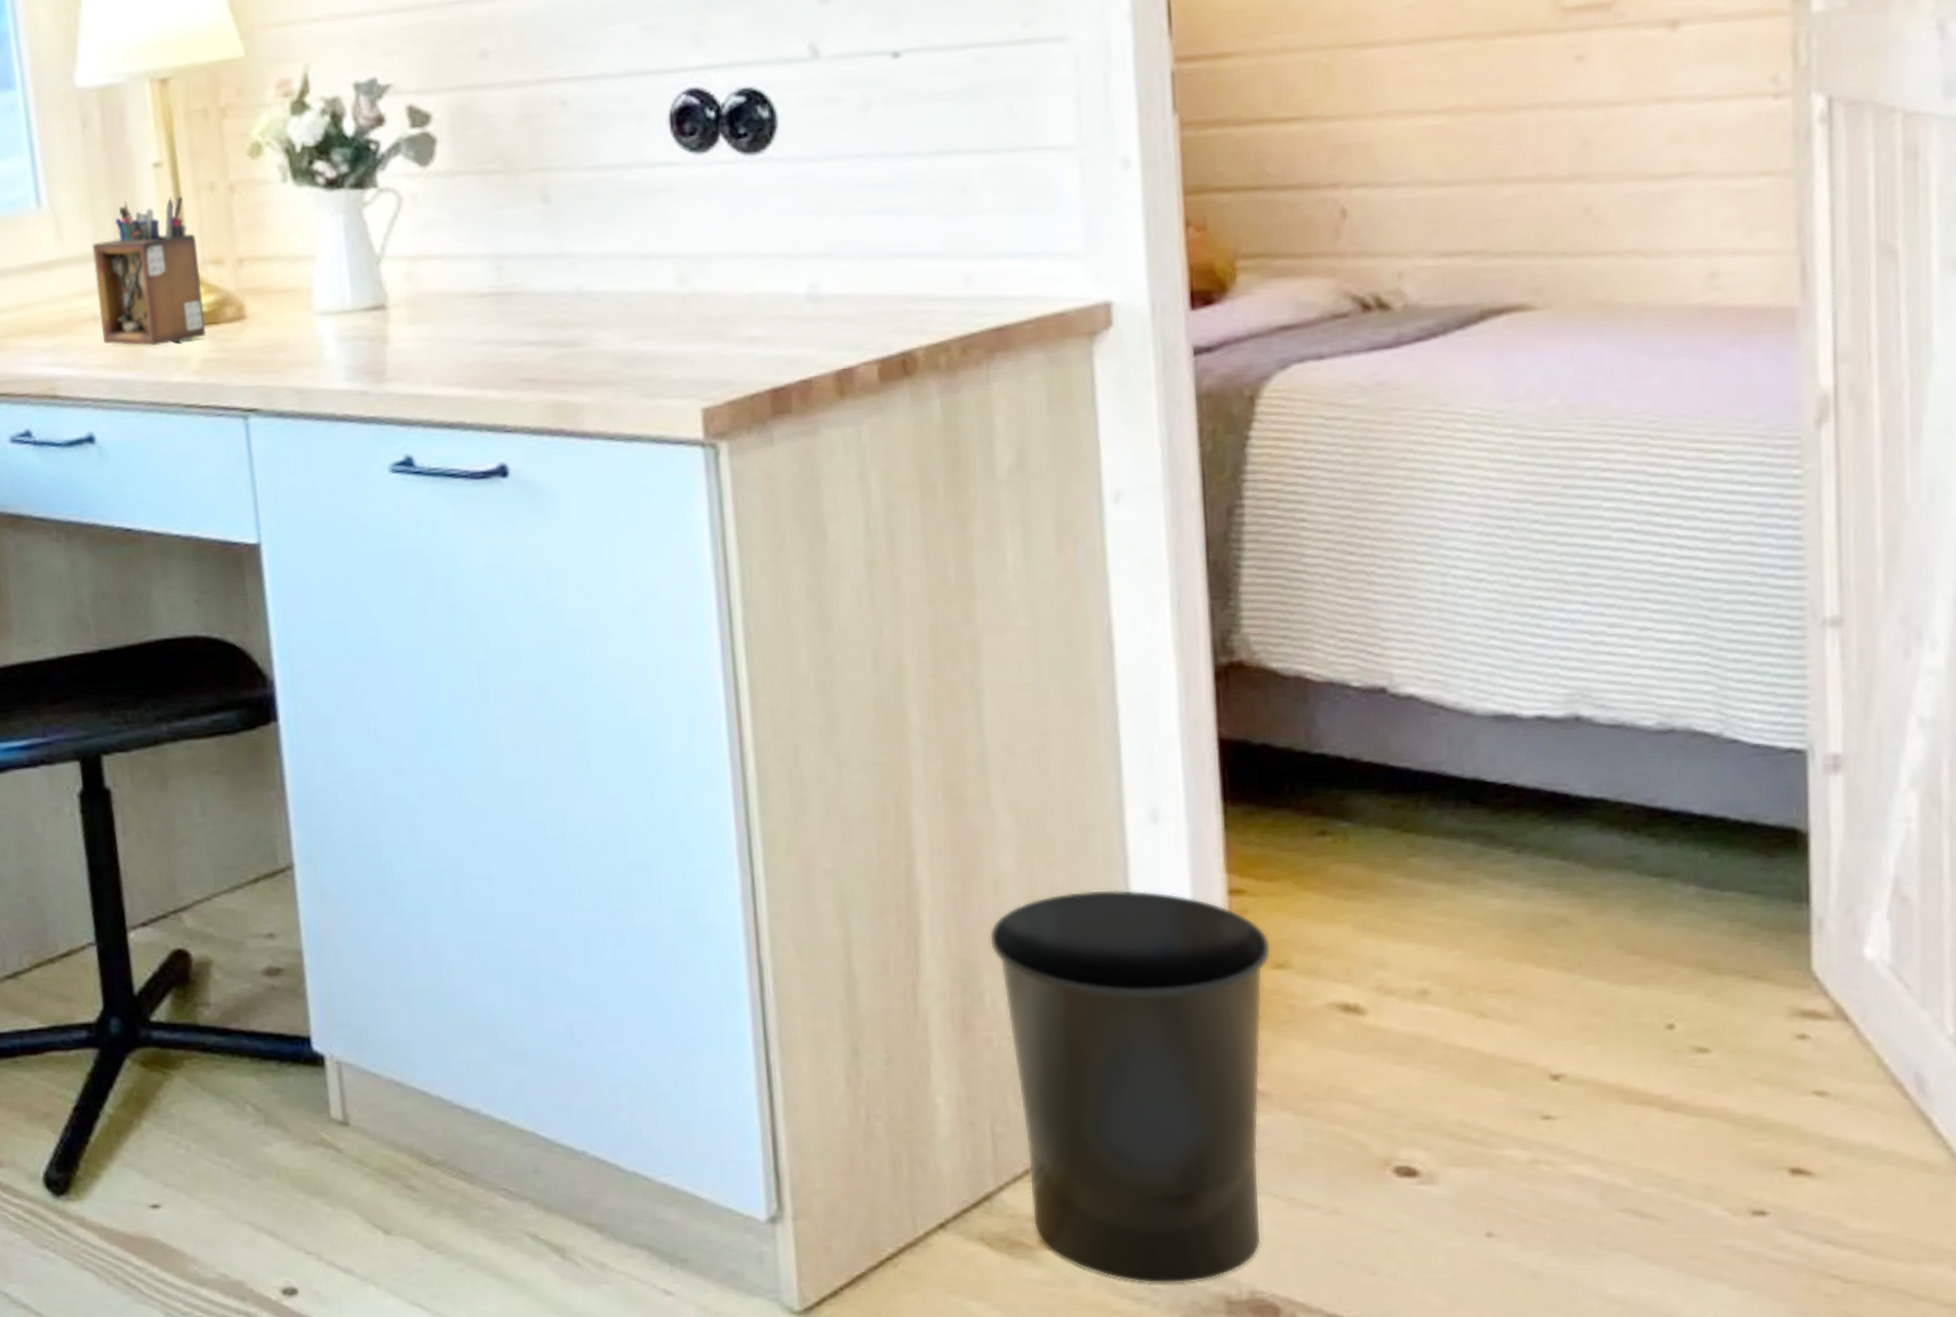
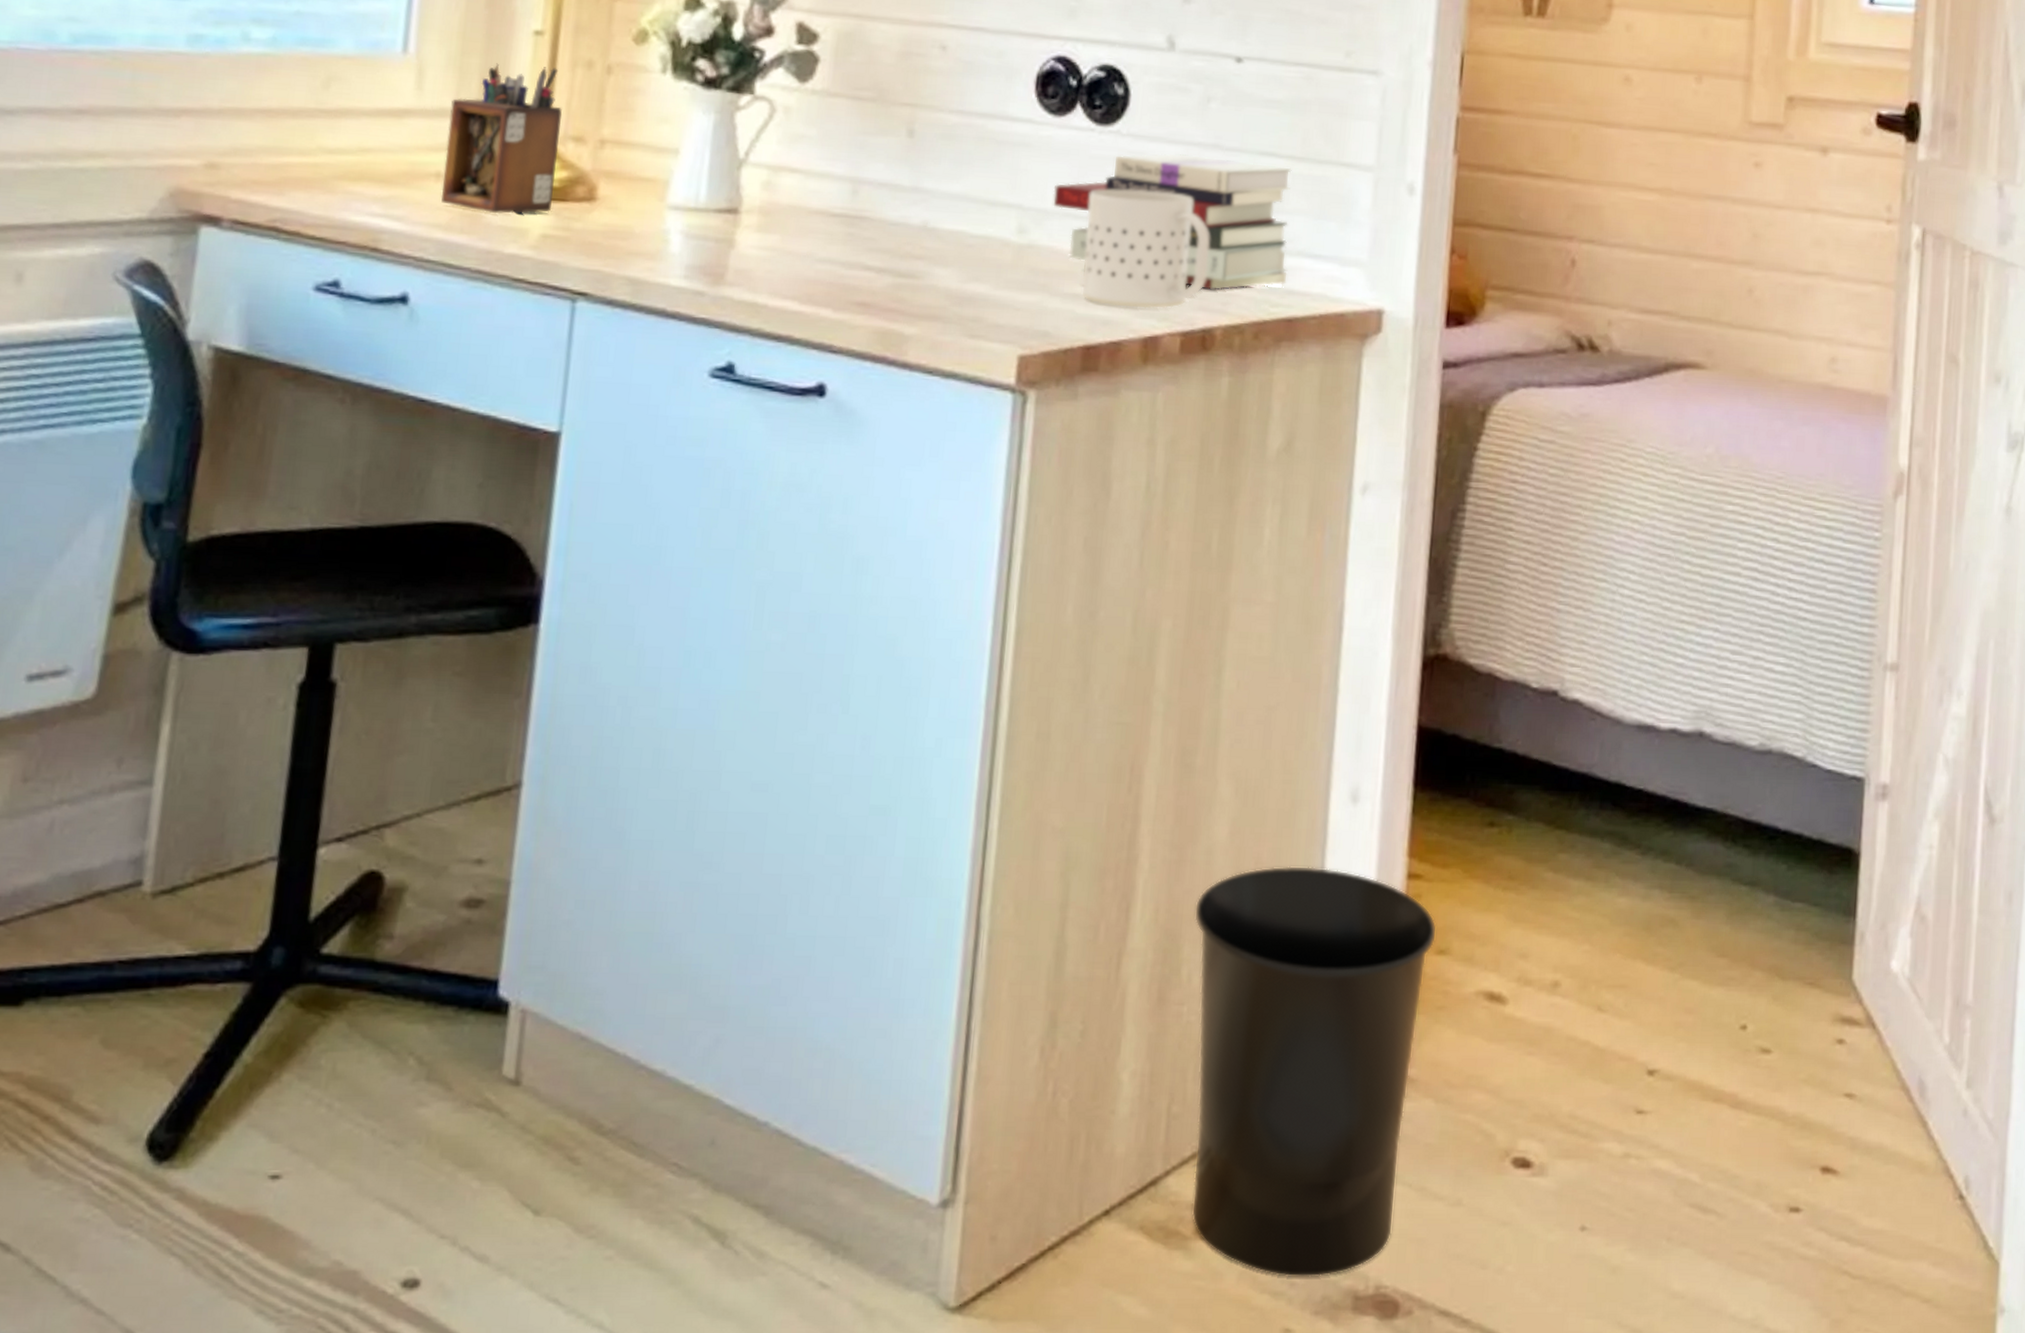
books: none [710,164,991,311] -> present [1053,153,1292,290]
mug: none [750,213,897,343] -> present [1082,189,1210,309]

